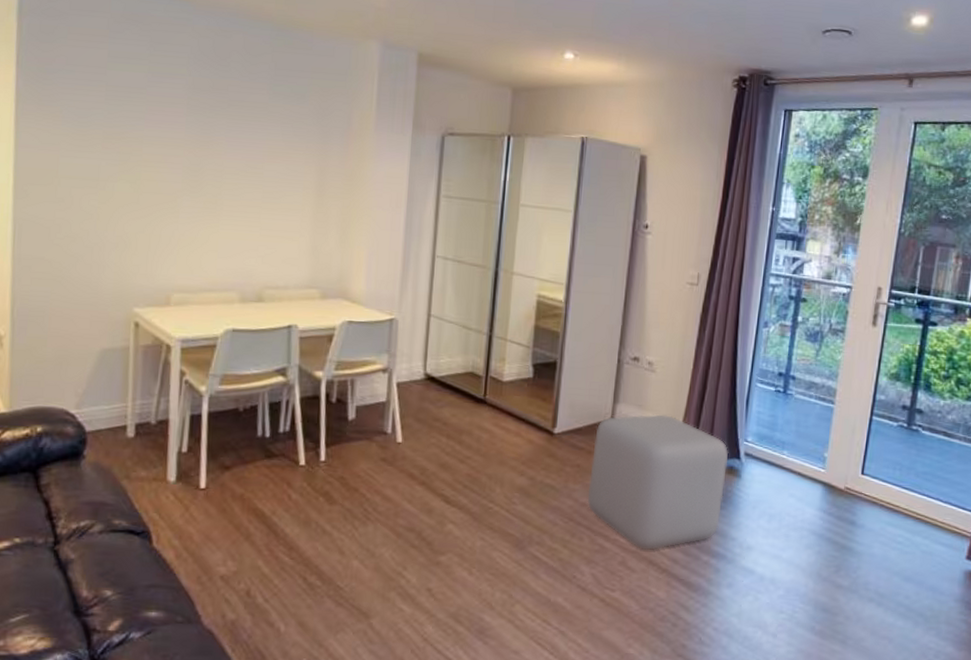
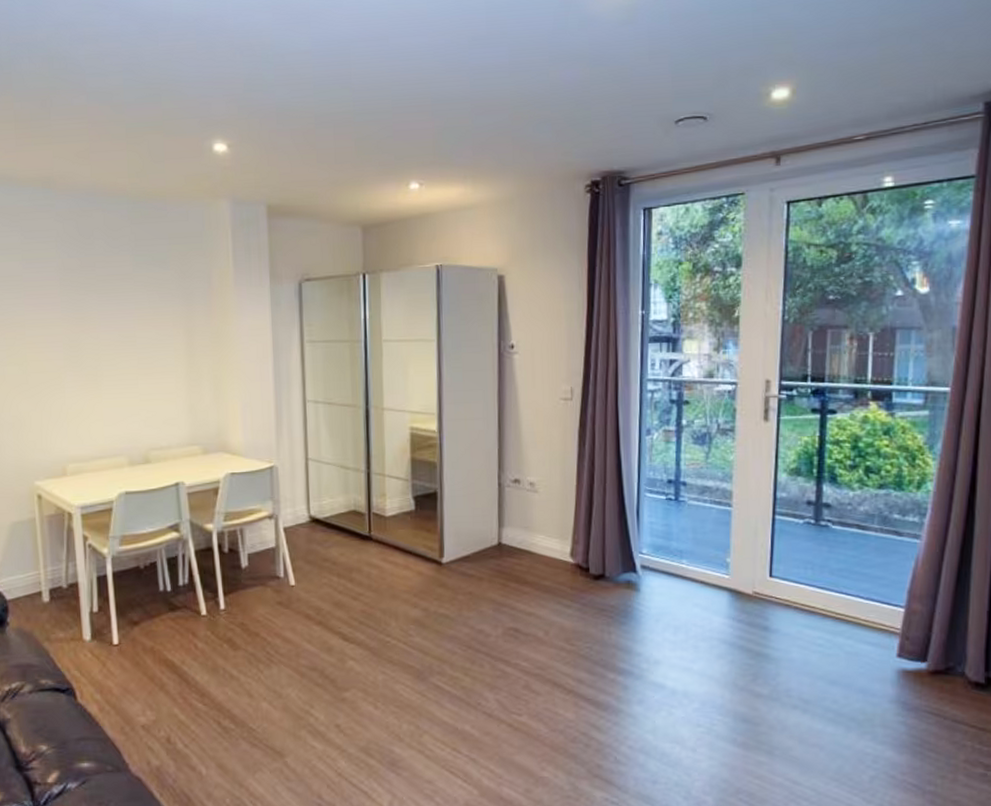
pouf: present [587,414,729,550] -> none [482,534,625,672]

